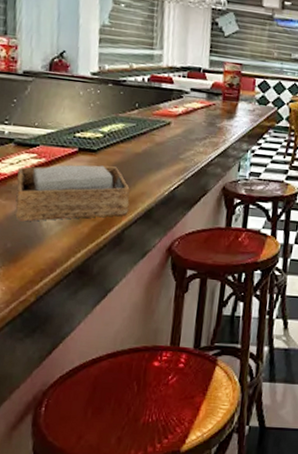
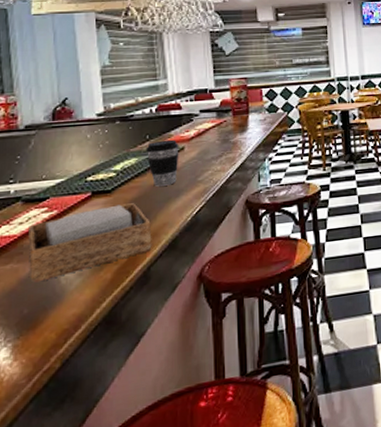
coffee cup: none [133,111,166,157] -> present [146,139,179,187]

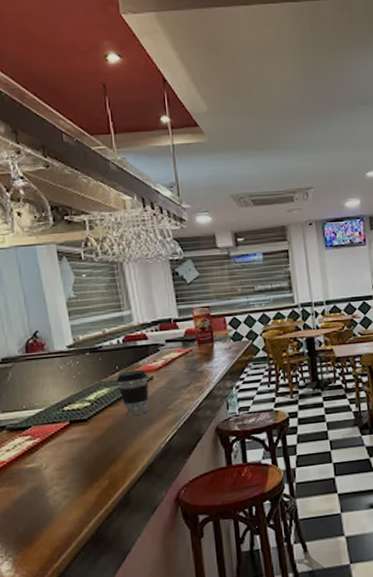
napkin holder: present [28,203,152,283] -> none [15,431,130,505]

